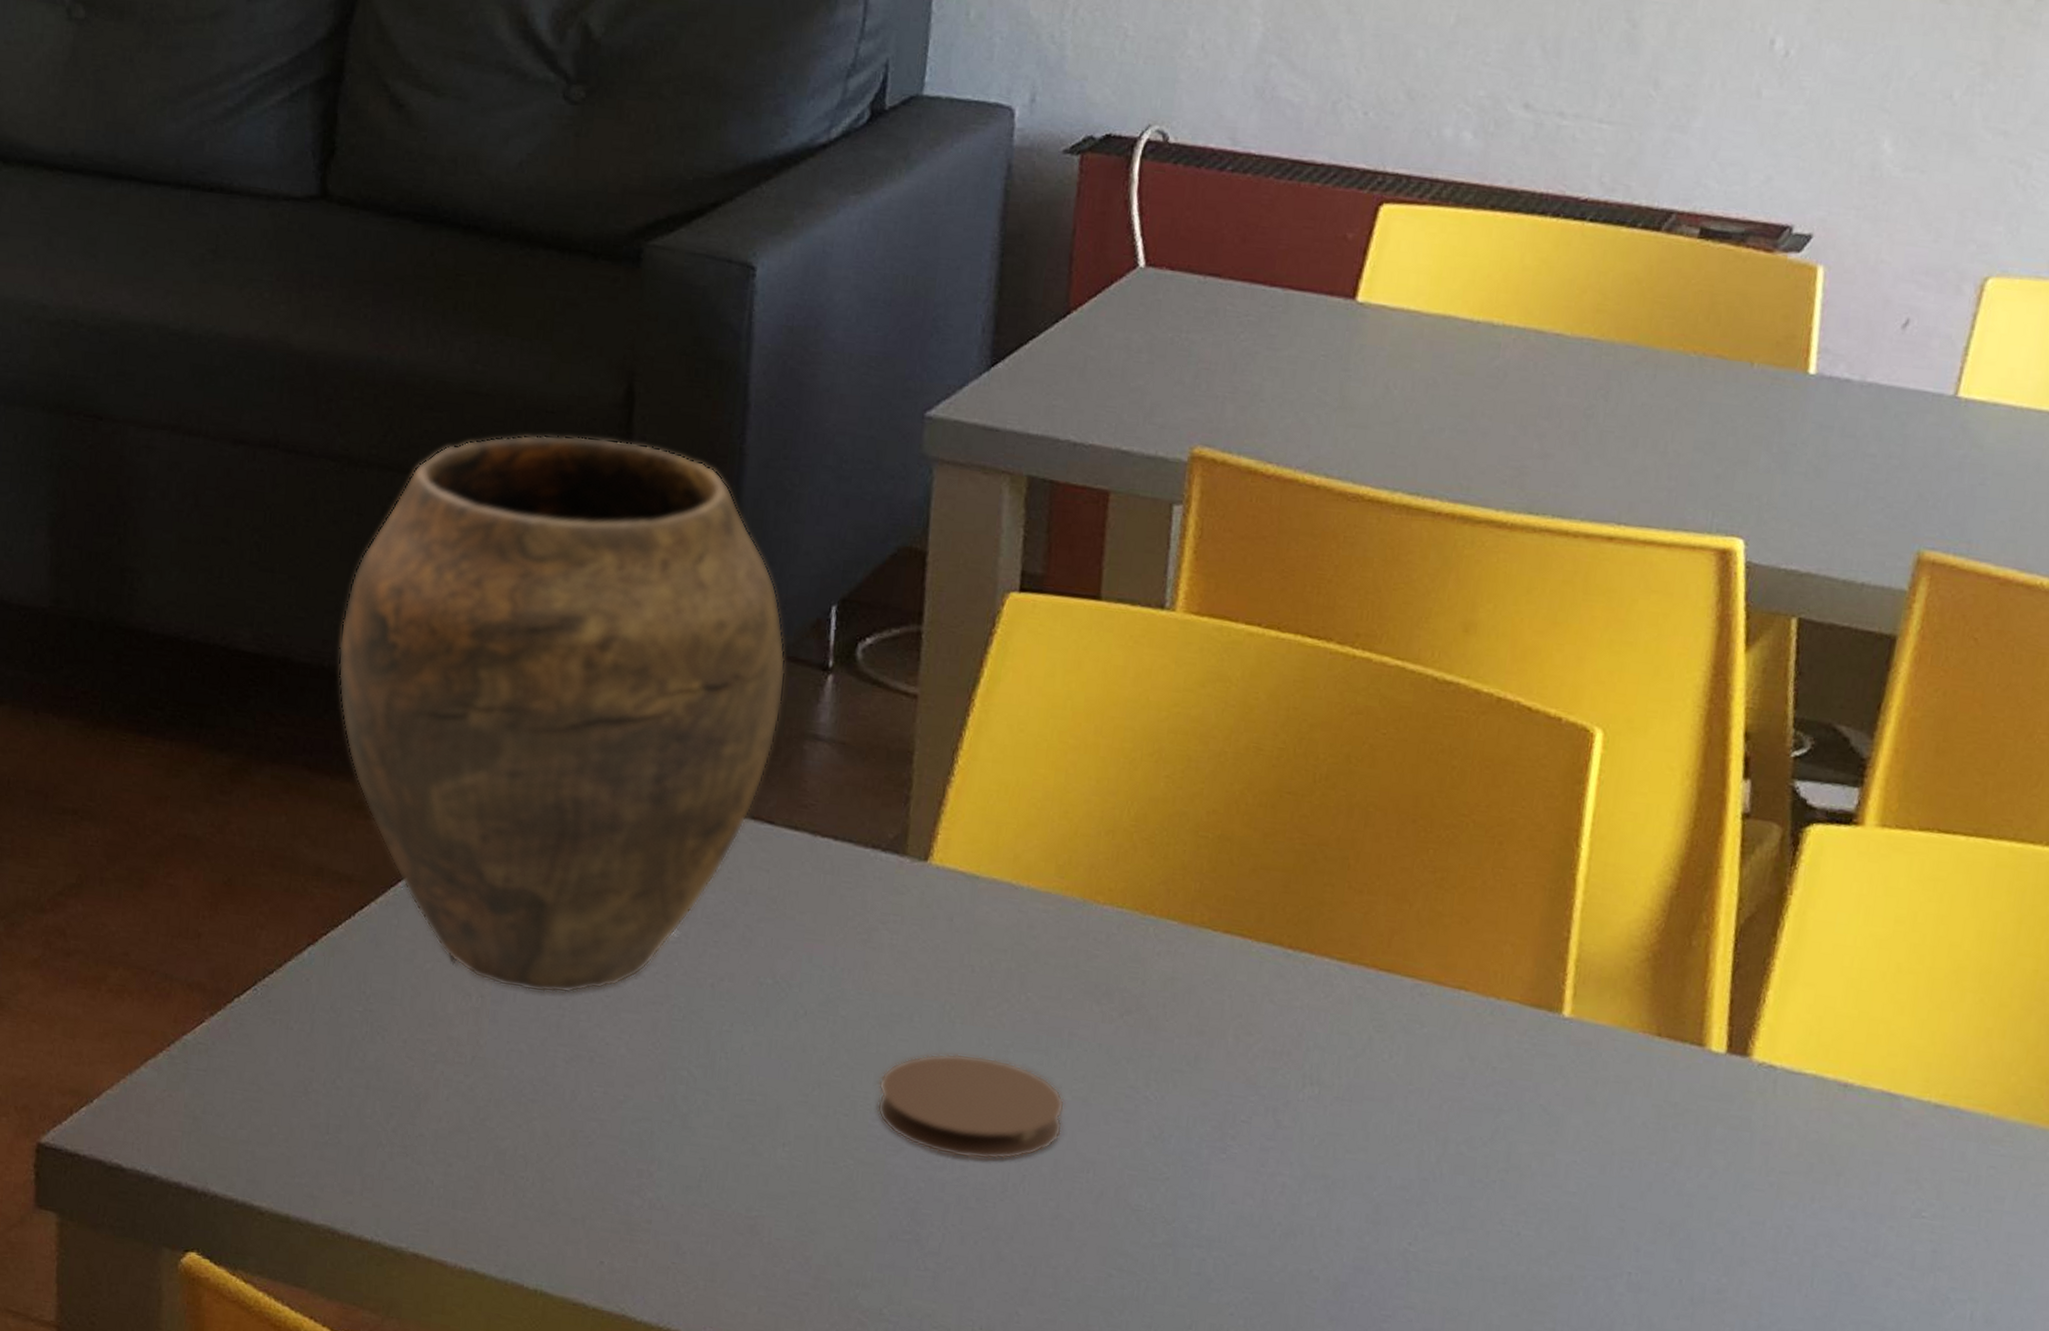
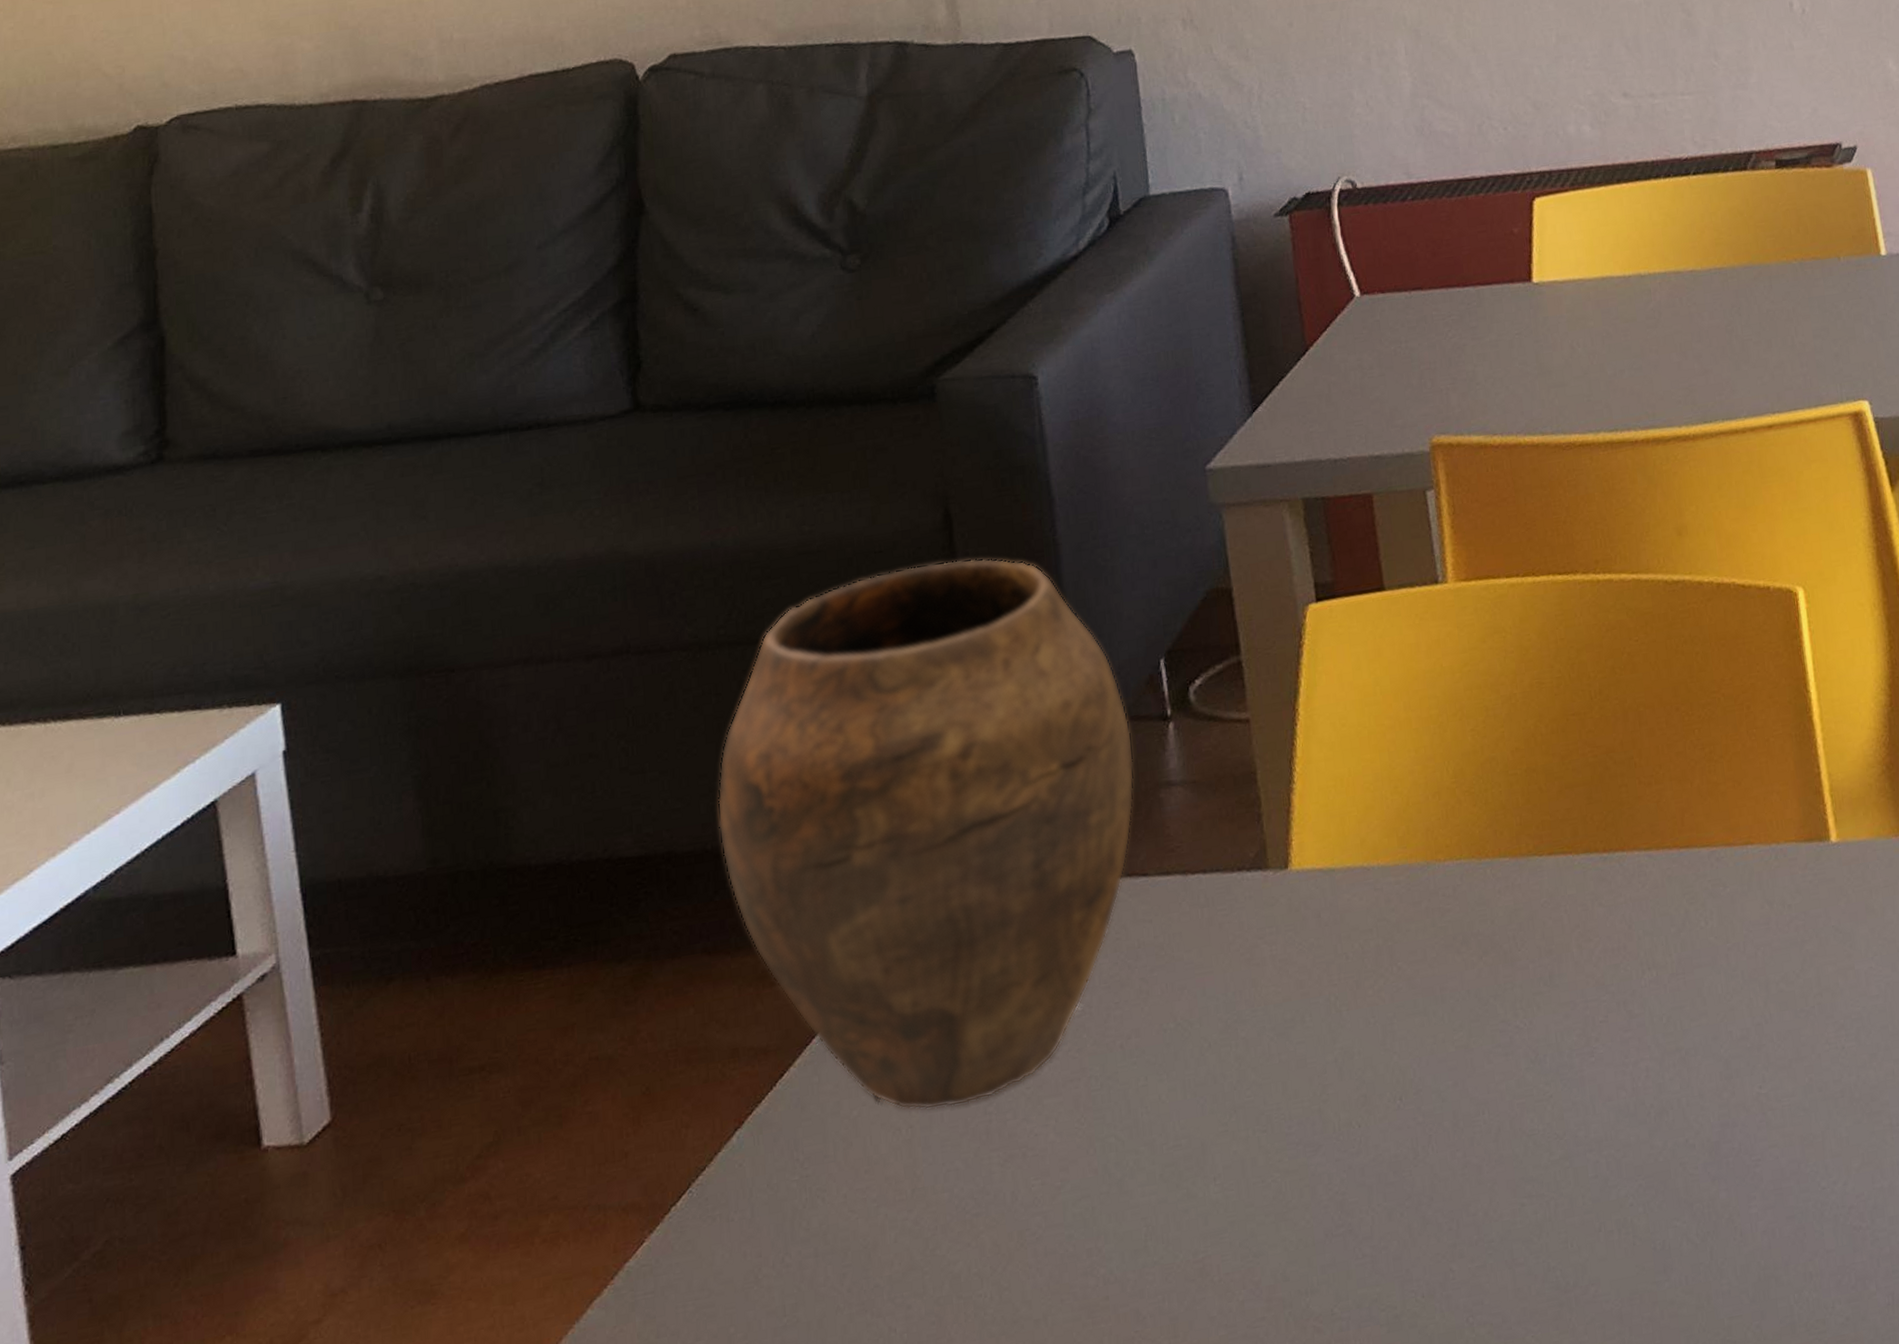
coaster: present [876,1053,1066,1161] -> none [1287,1032,1454,1141]

